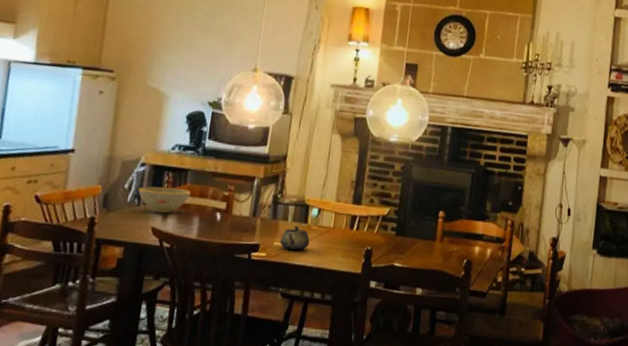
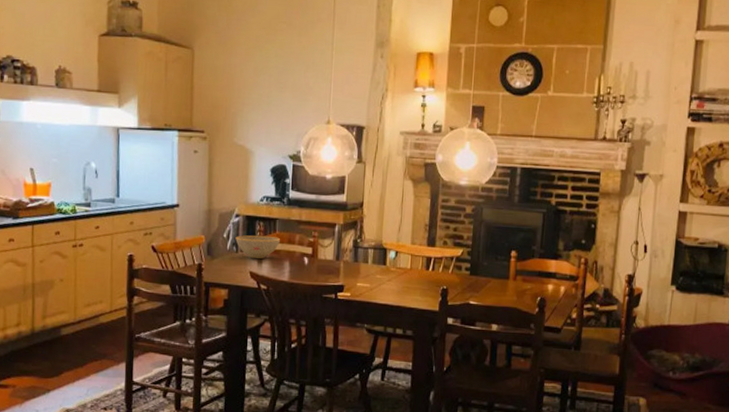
teapot: present [280,225,310,251] -> none [362,267,390,291]

